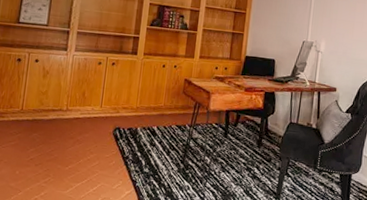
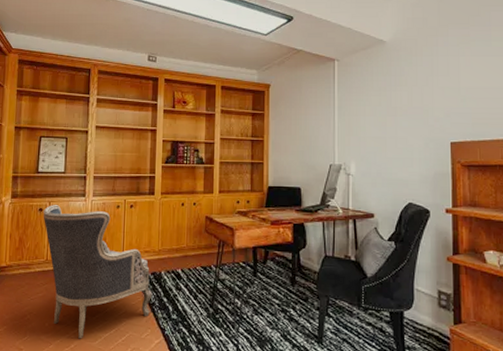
armchair: none [21,56,127,188] -> present [43,205,153,339]

